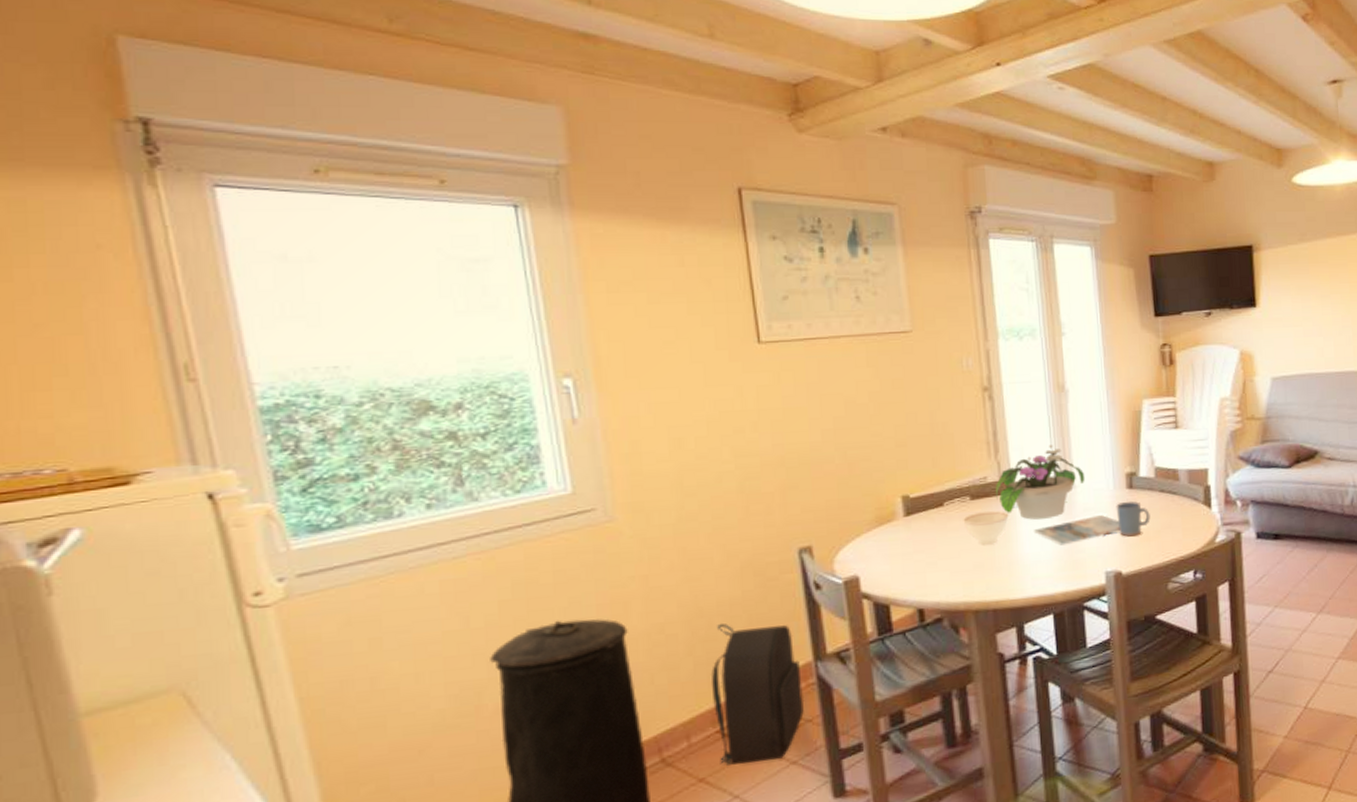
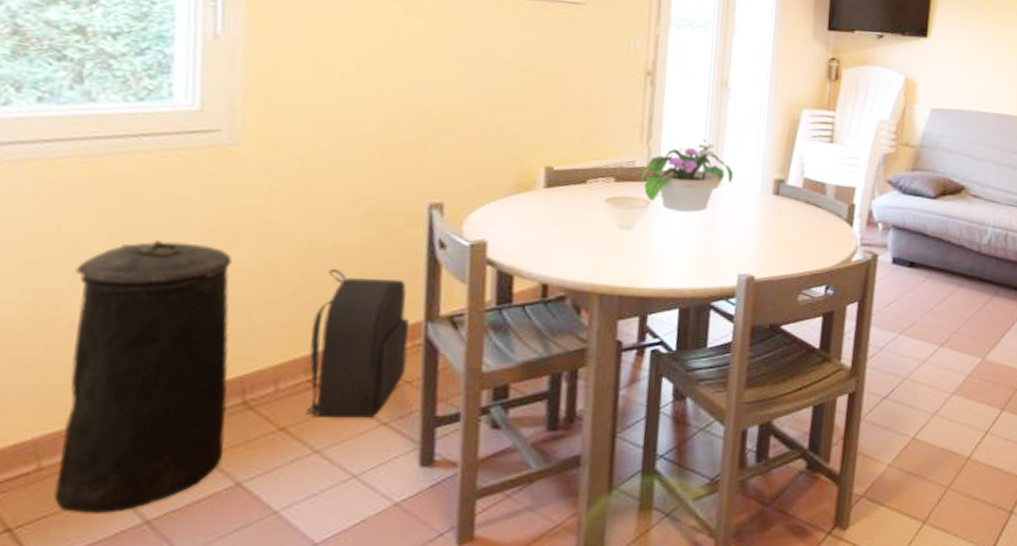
magazine: present [1033,514,1120,546] -> none [672,216,761,241]
mug: present [1116,501,1151,537] -> none [758,207,792,243]

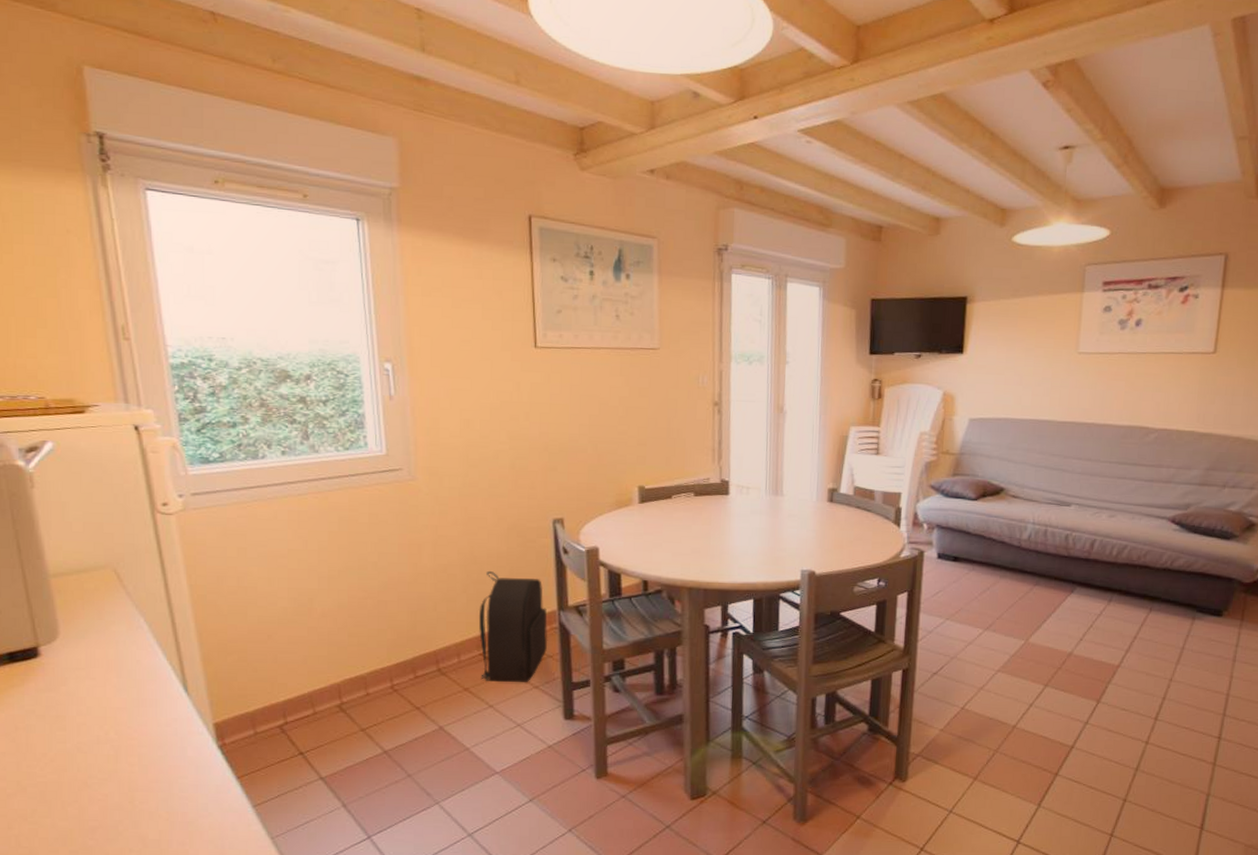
trash can: present [54,239,233,513] -> none [320,552,428,745]
bowl: present [604,195,651,230] -> none [686,506,725,535]
potted flower: present [640,139,734,213] -> none [715,457,793,519]

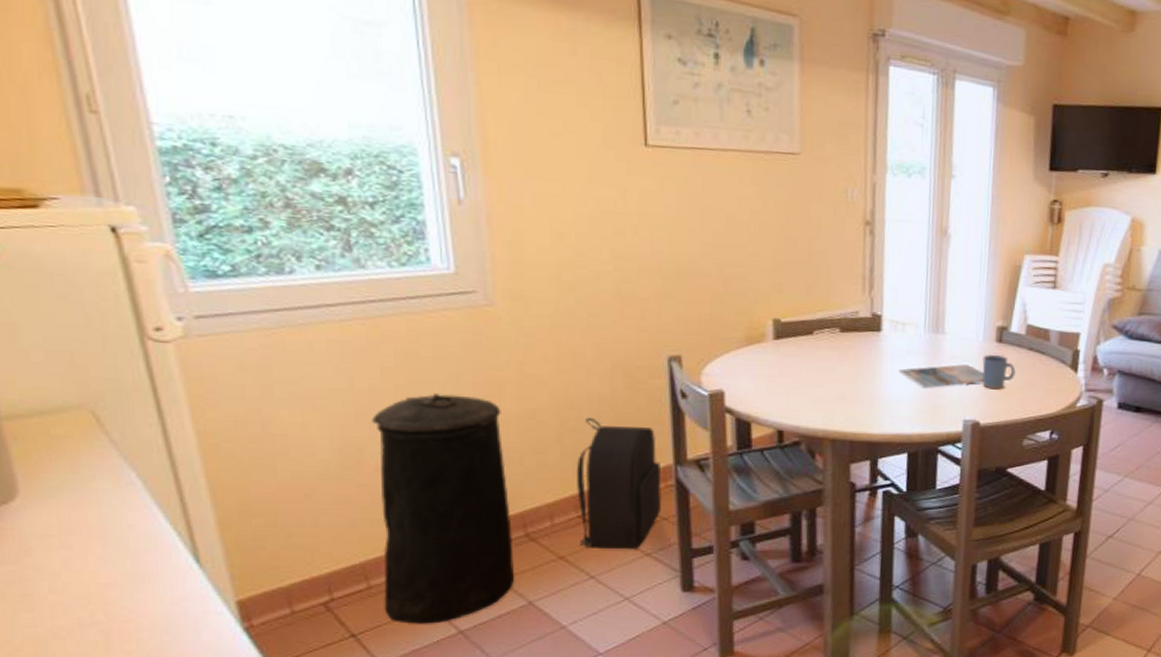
trash can: none [320,552,428,745] -> present [372,392,514,624]
magazine: none [743,521,818,543] -> present [897,363,984,389]
mug: none [816,513,846,543] -> present [982,355,1016,390]

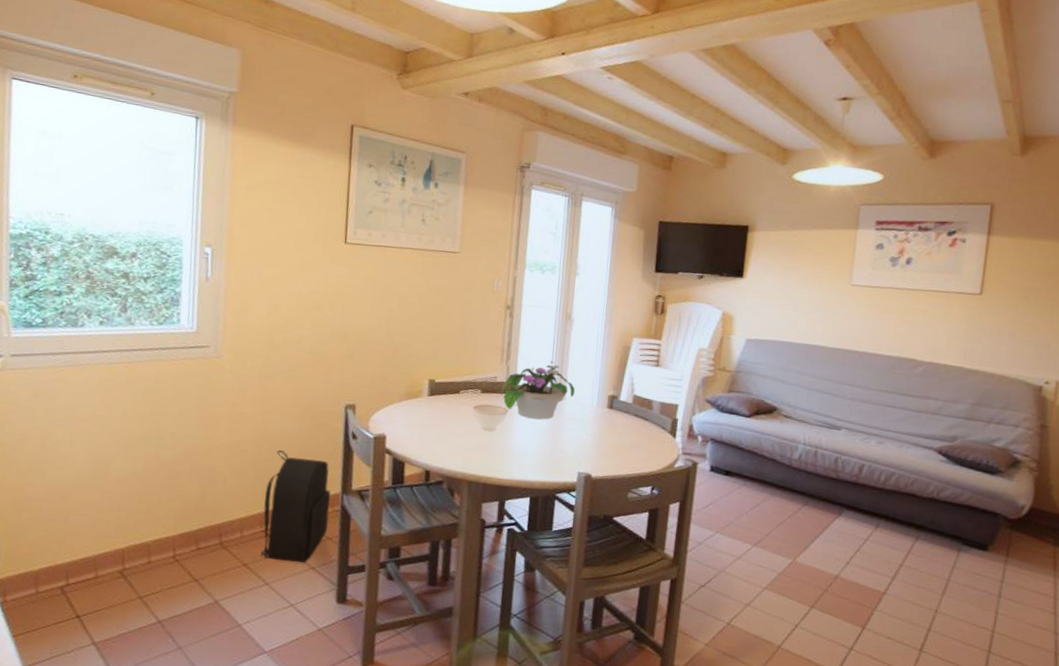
trash can: present [372,392,514,624] -> none [104,422,215,612]
bowl: none [830,345,876,378] -> present [472,403,509,432]
potted flower: none [865,288,956,361] -> present [501,361,575,420]
magazine: present [897,363,984,389] -> none [525,424,597,444]
mug: present [982,355,1016,390] -> none [595,418,623,448]

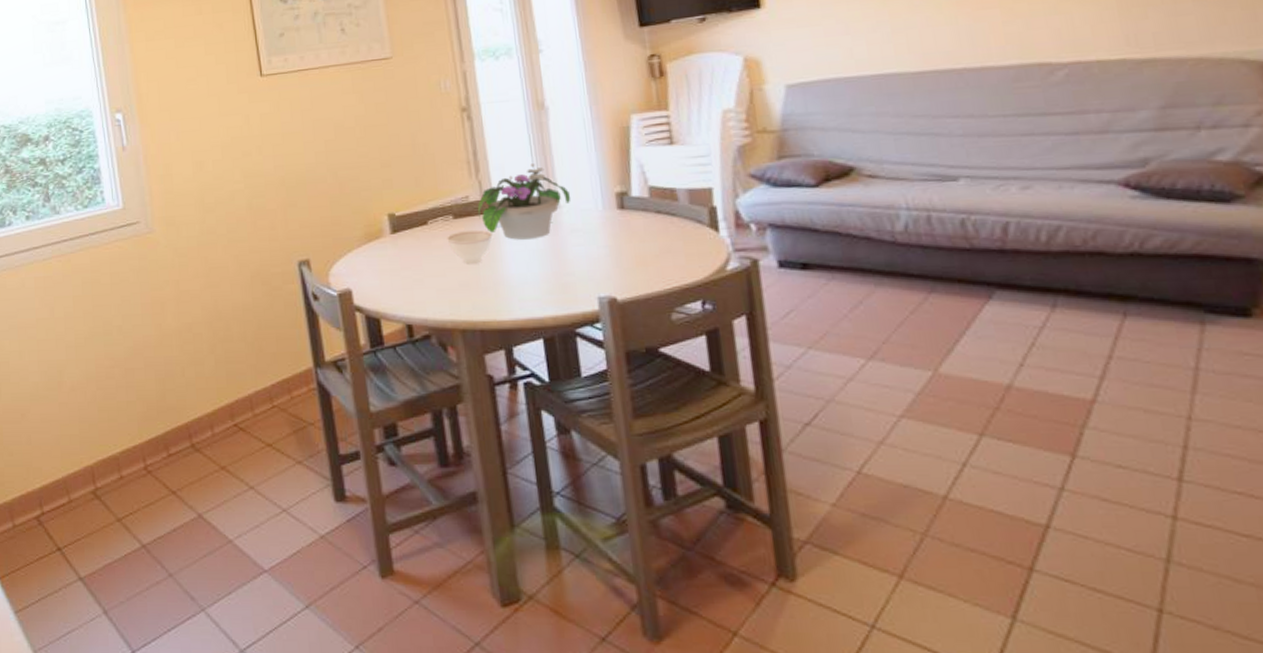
backpack: present [260,449,331,563] -> none [228,326,307,459]

